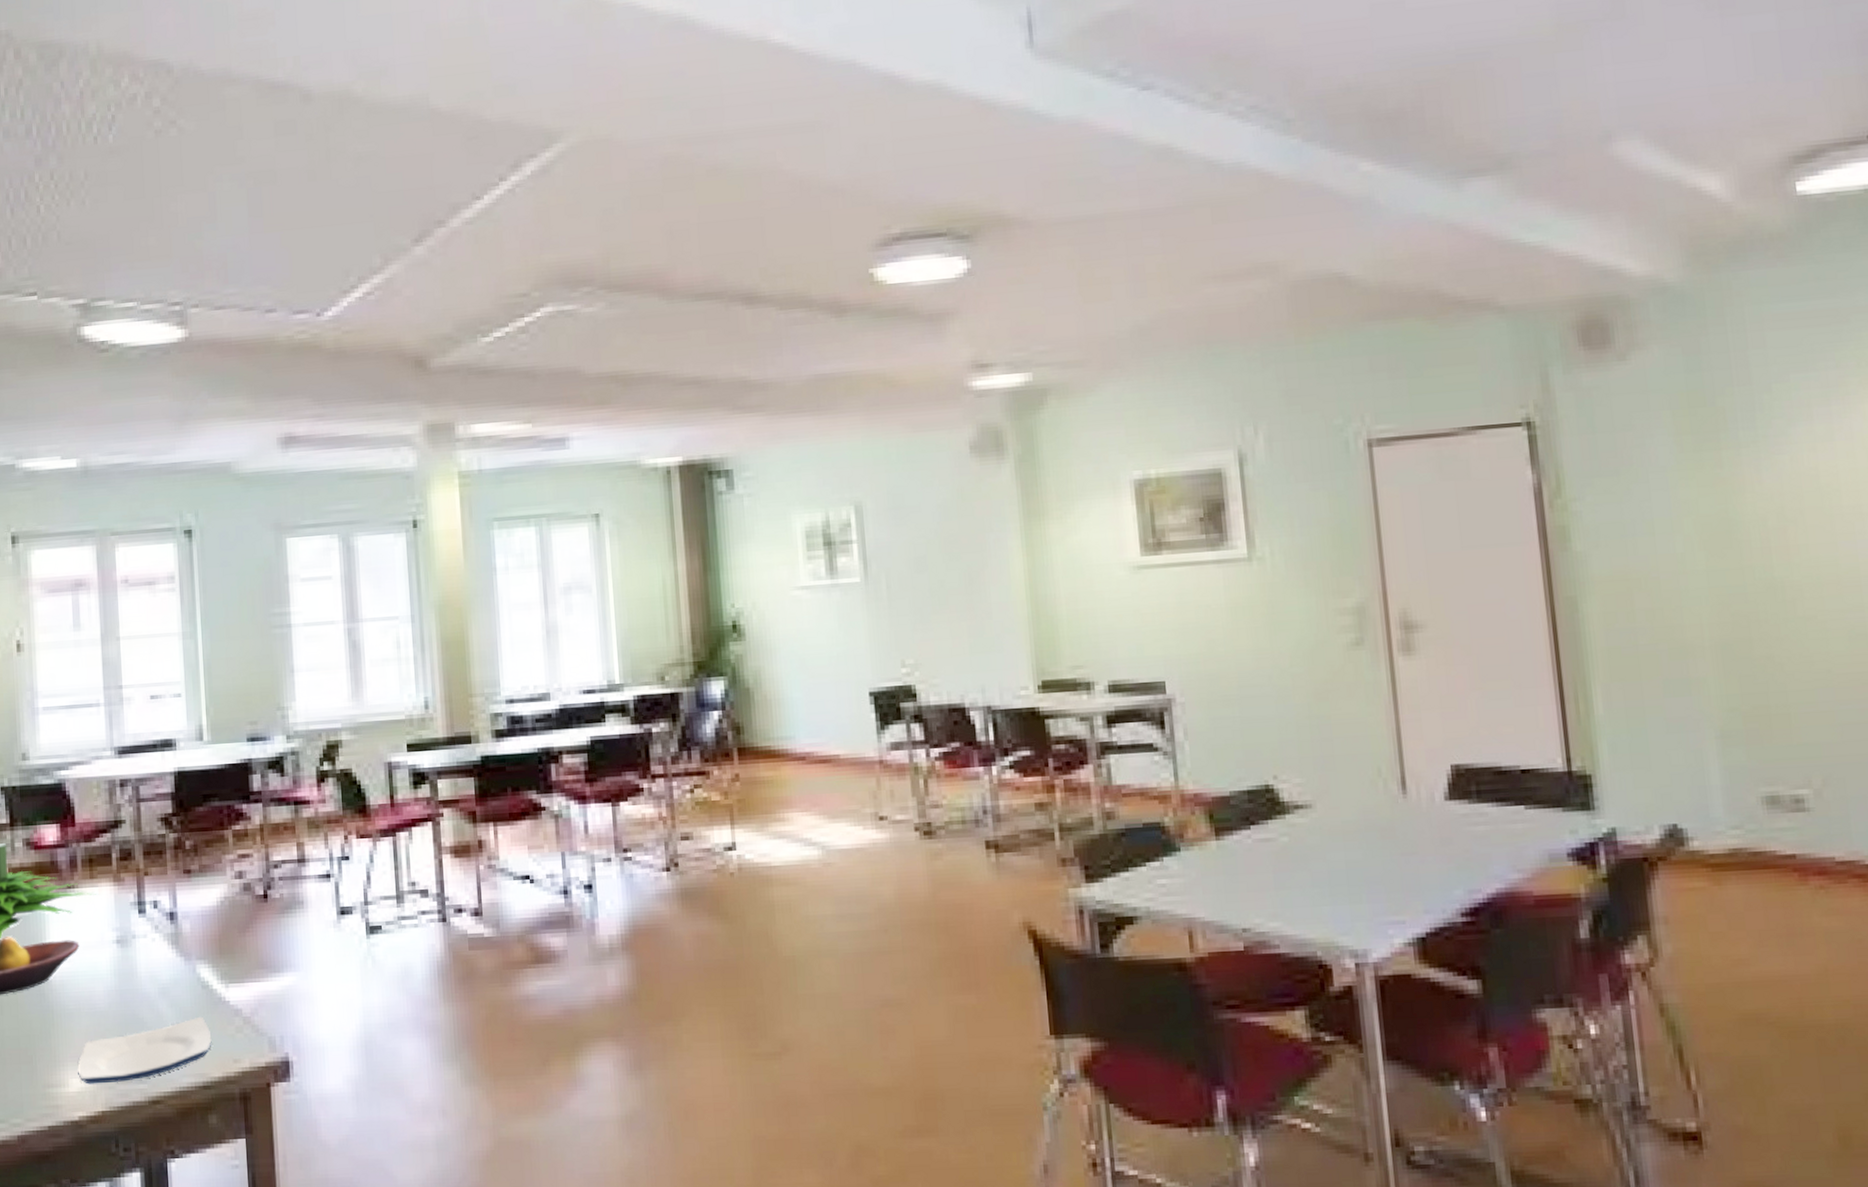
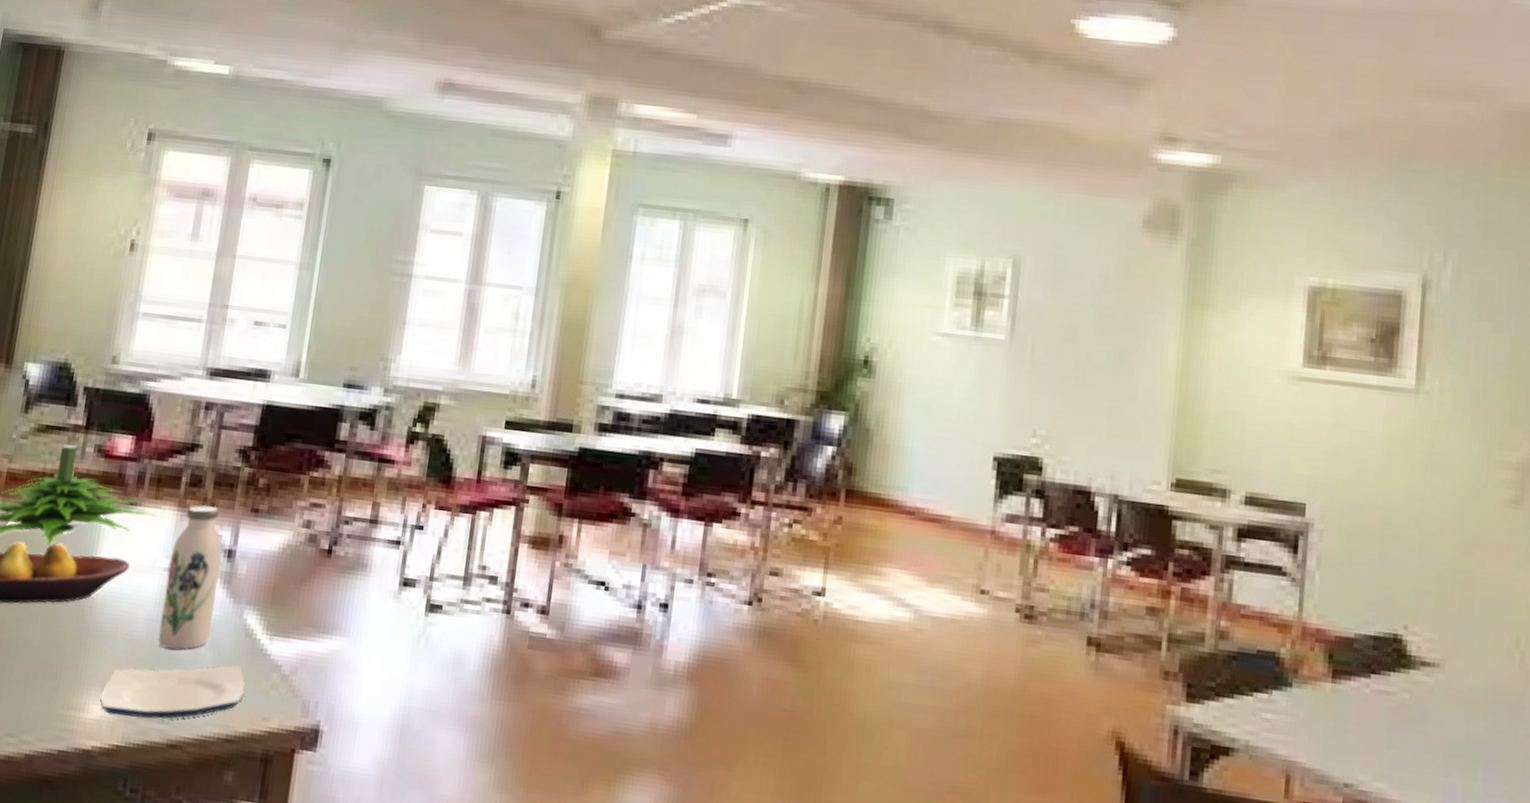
water bottle: none [116,875,168,1015] -> present [158,504,223,650]

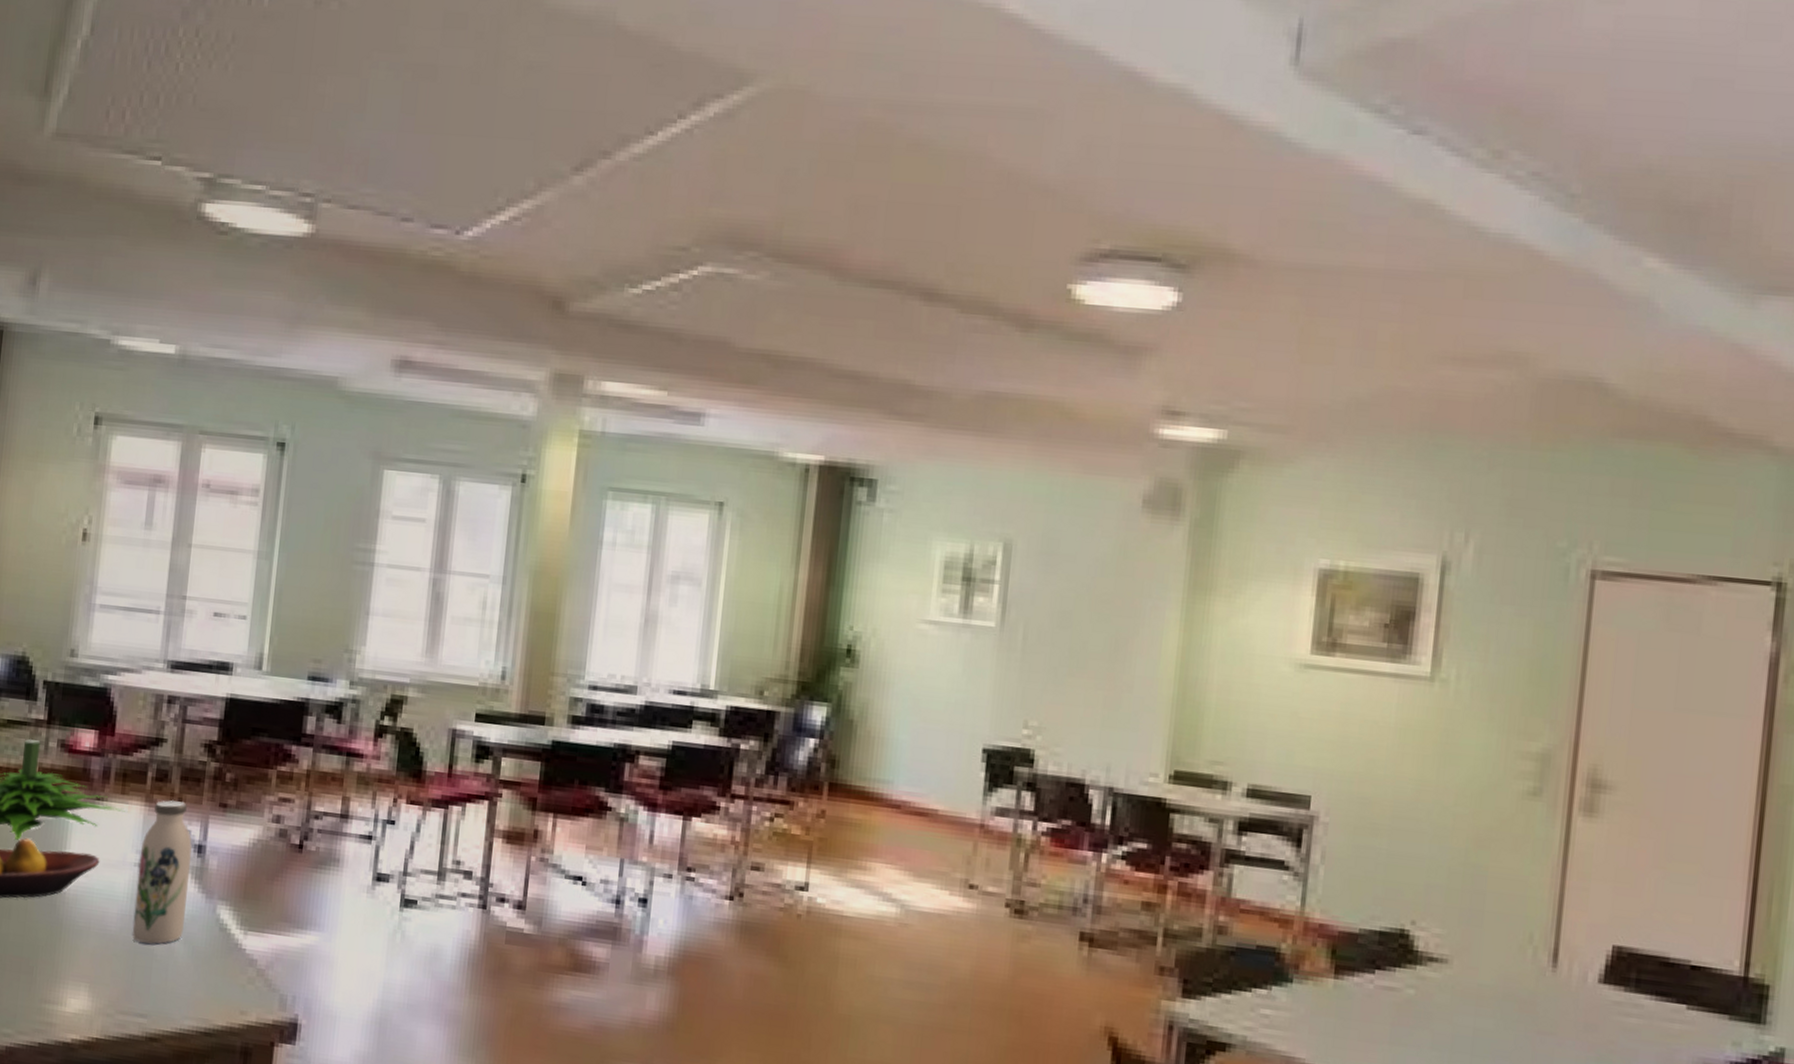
plate: present [100,665,245,719] -> none [77,959,222,1012]

